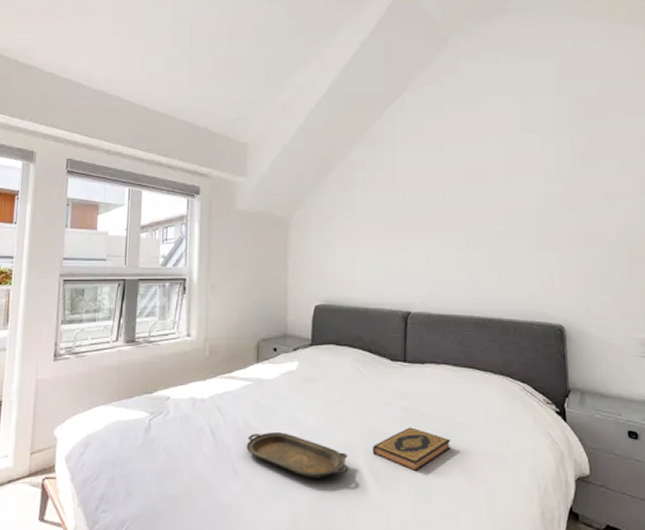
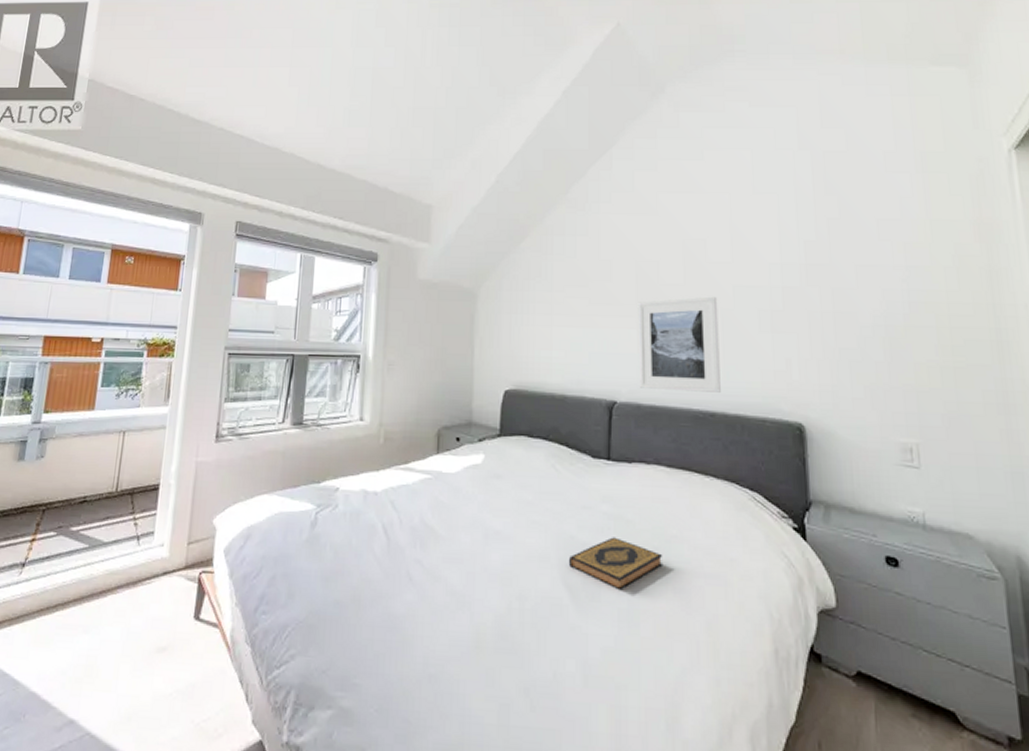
serving tray: present [246,433,349,479] -> none [423,534,541,592]
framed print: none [427,220,497,303] -> present [637,296,721,394]

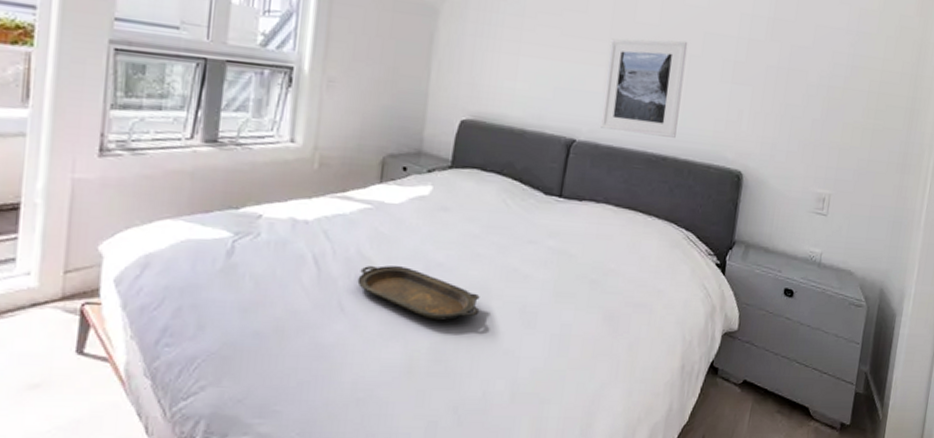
serving tray: none [423,534,541,592] -> present [357,265,480,321]
hardback book: present [569,537,663,591] -> none [509,270,599,319]

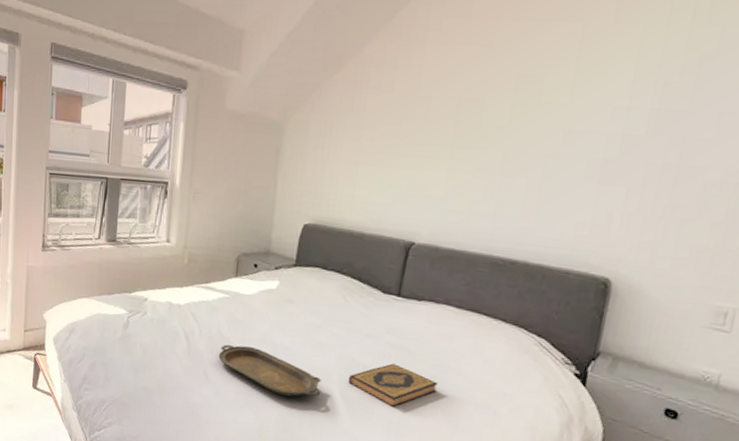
hardback book: none [509,270,599,319] -> present [349,363,439,408]
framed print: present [601,38,688,139] -> none [441,141,544,243]

